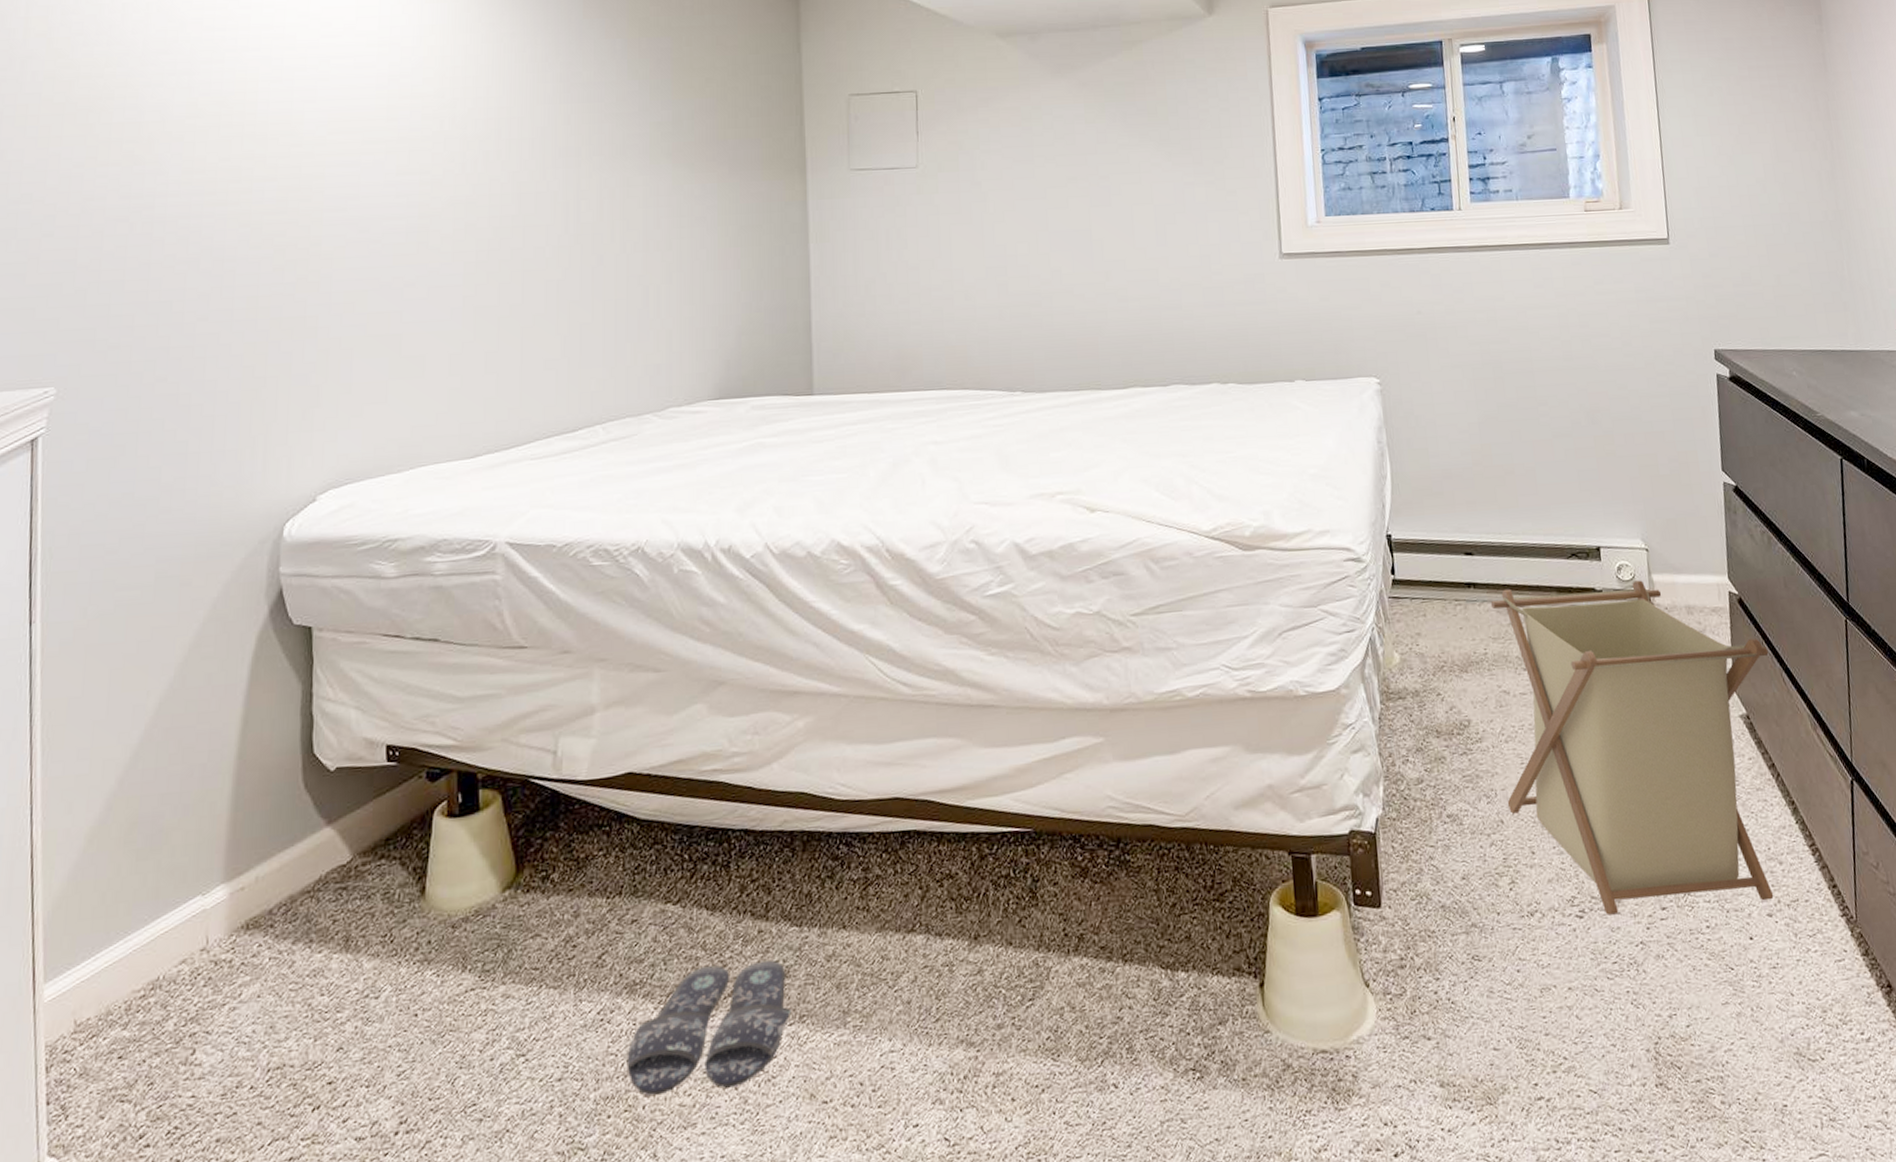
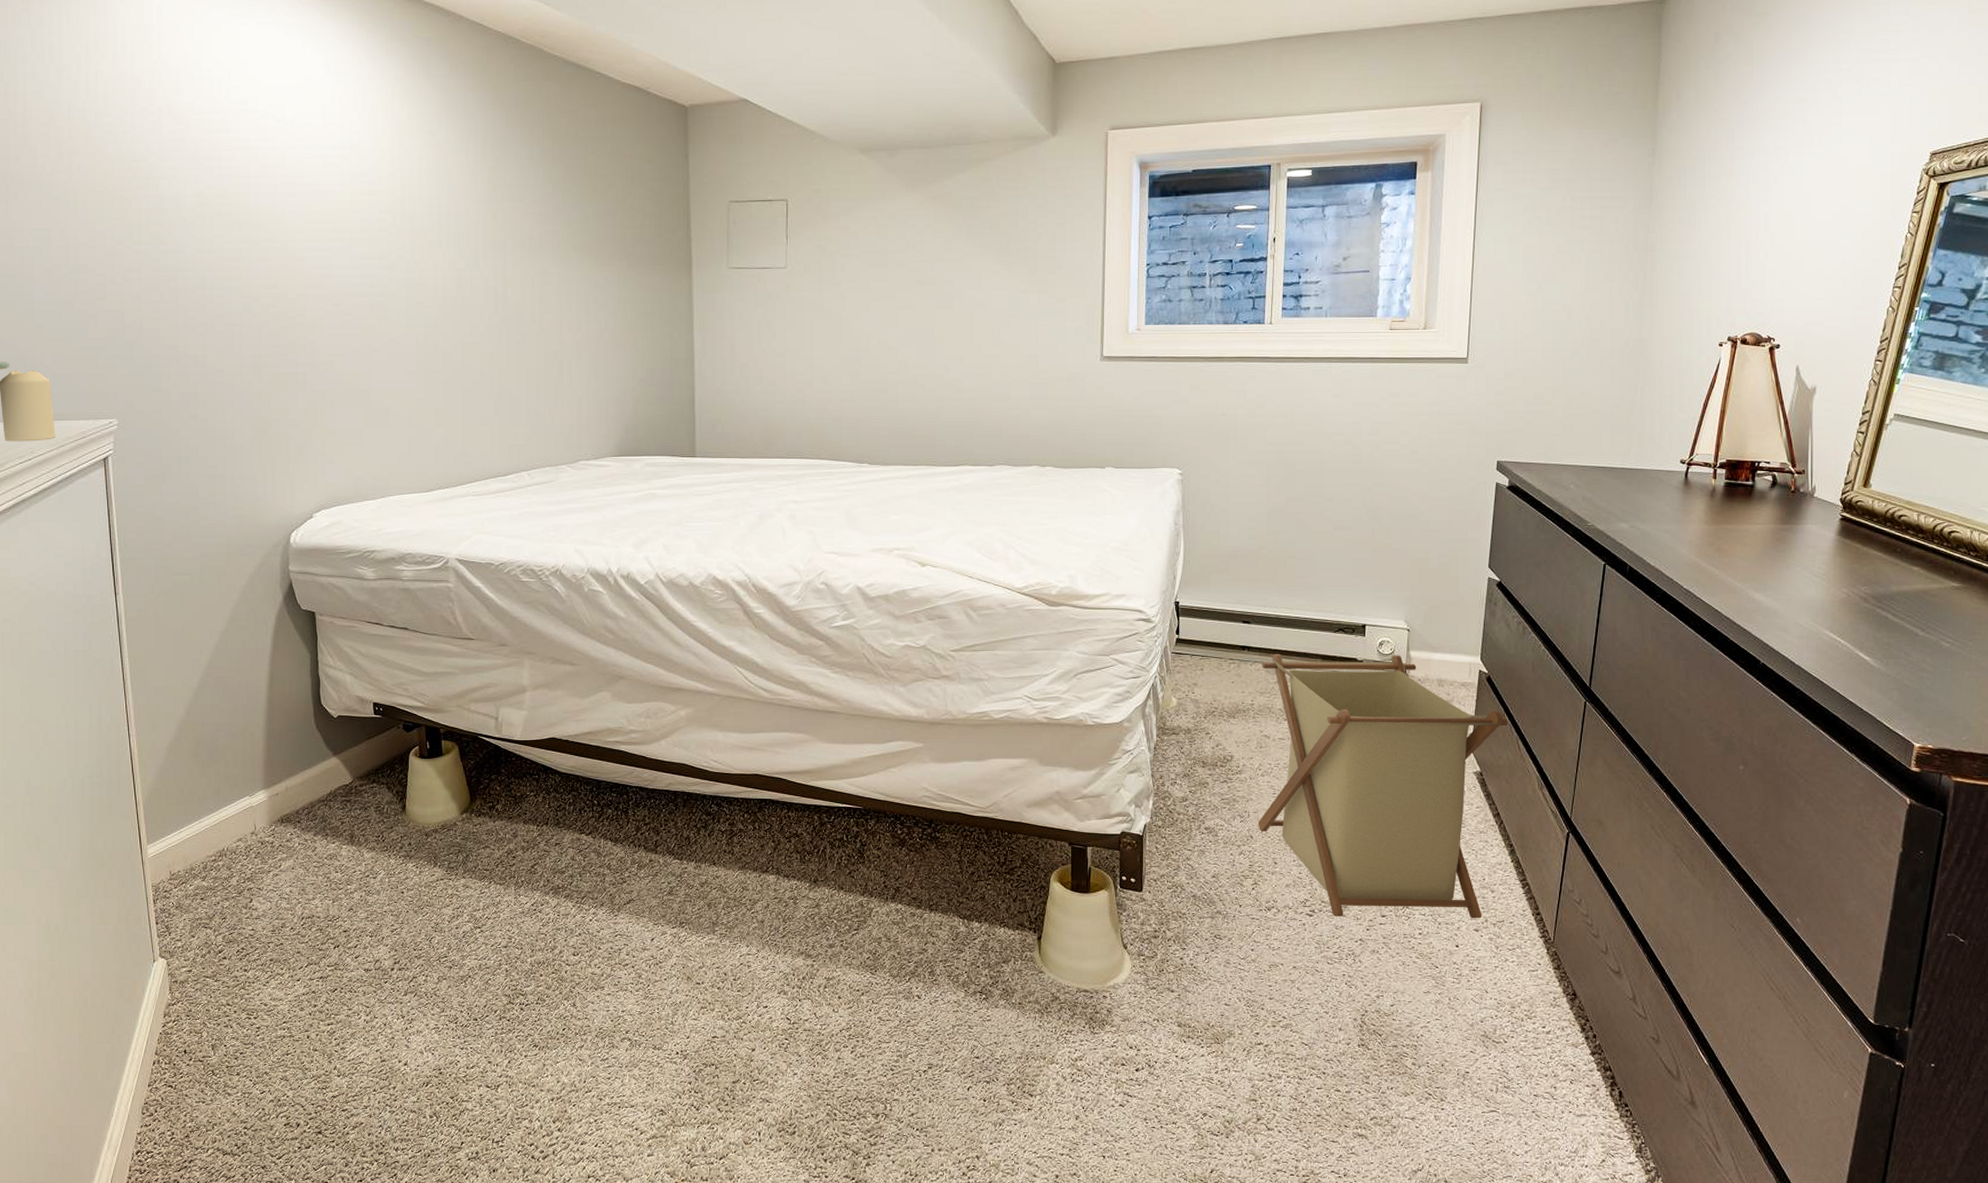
slippers: present [627,960,792,1095] -> none [553,881,674,966]

